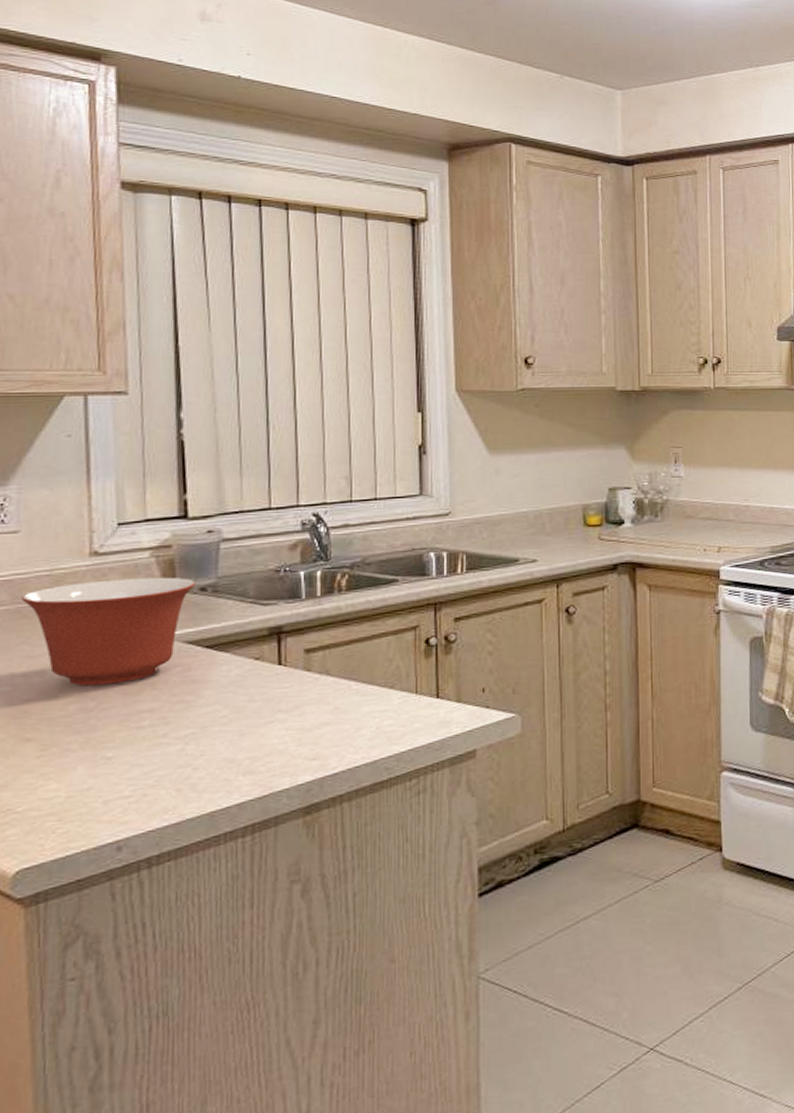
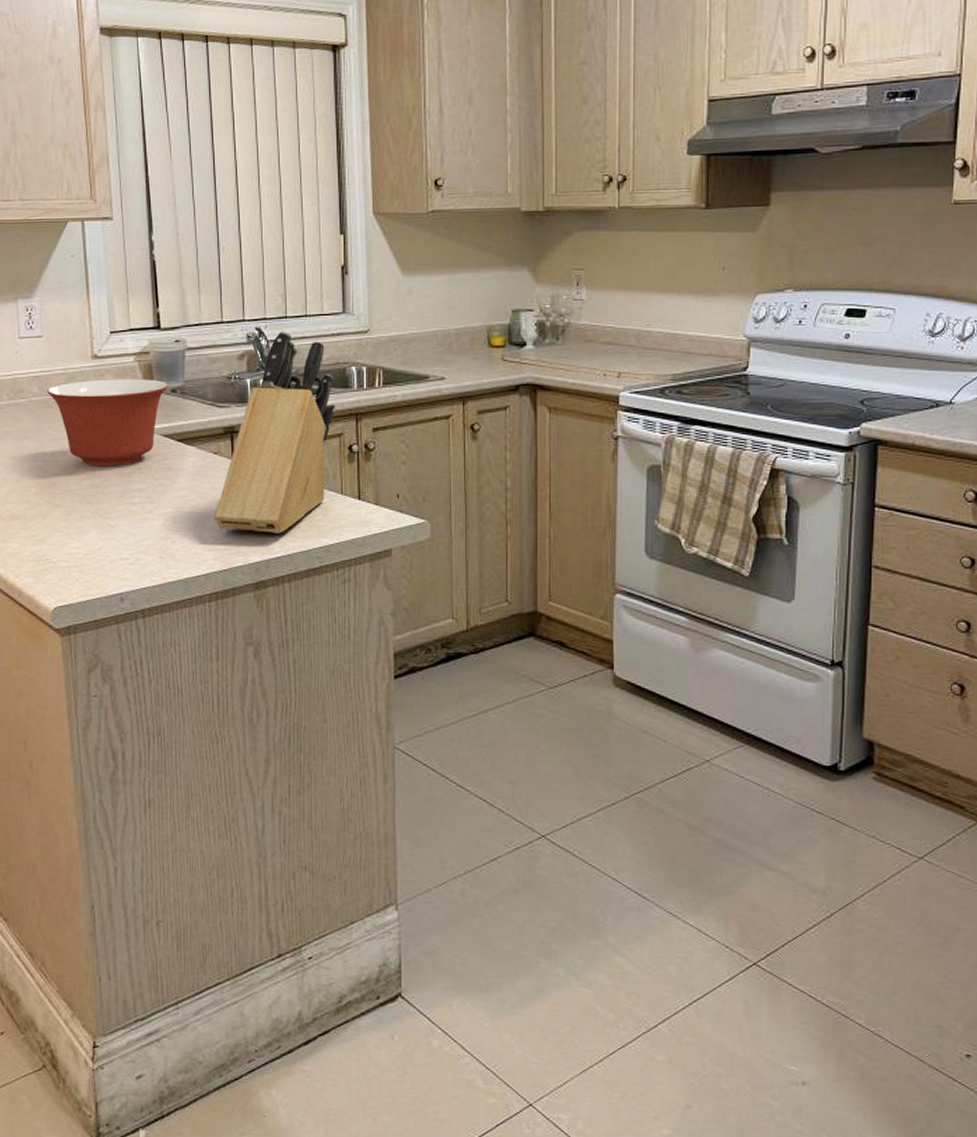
knife block: none [253,515,410,748] -> present [214,330,336,533]

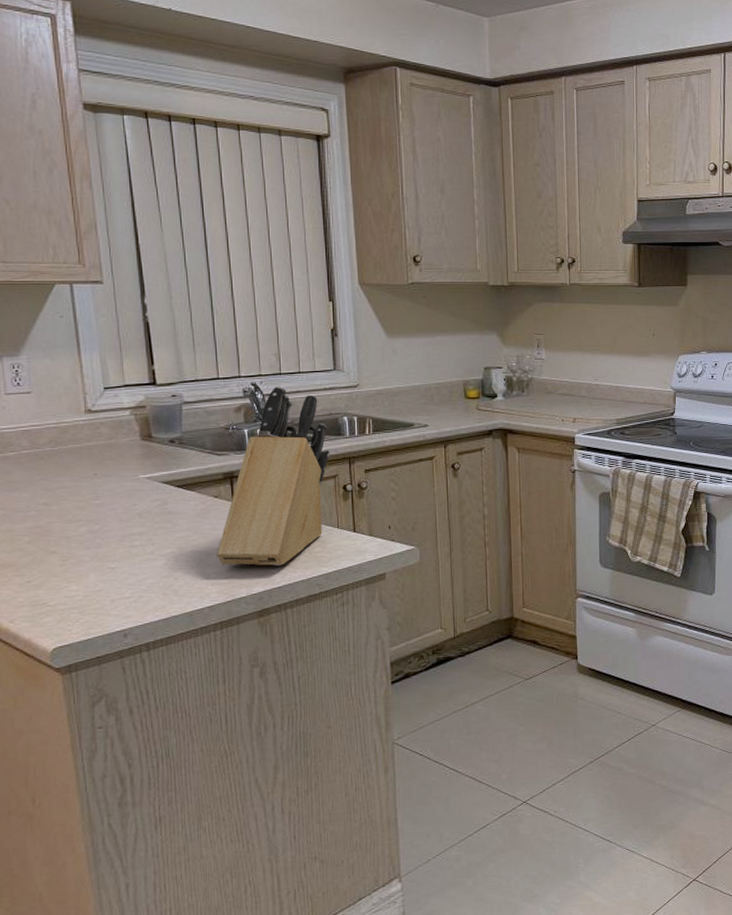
mixing bowl: present [47,379,168,466] -> none [38,431,166,514]

